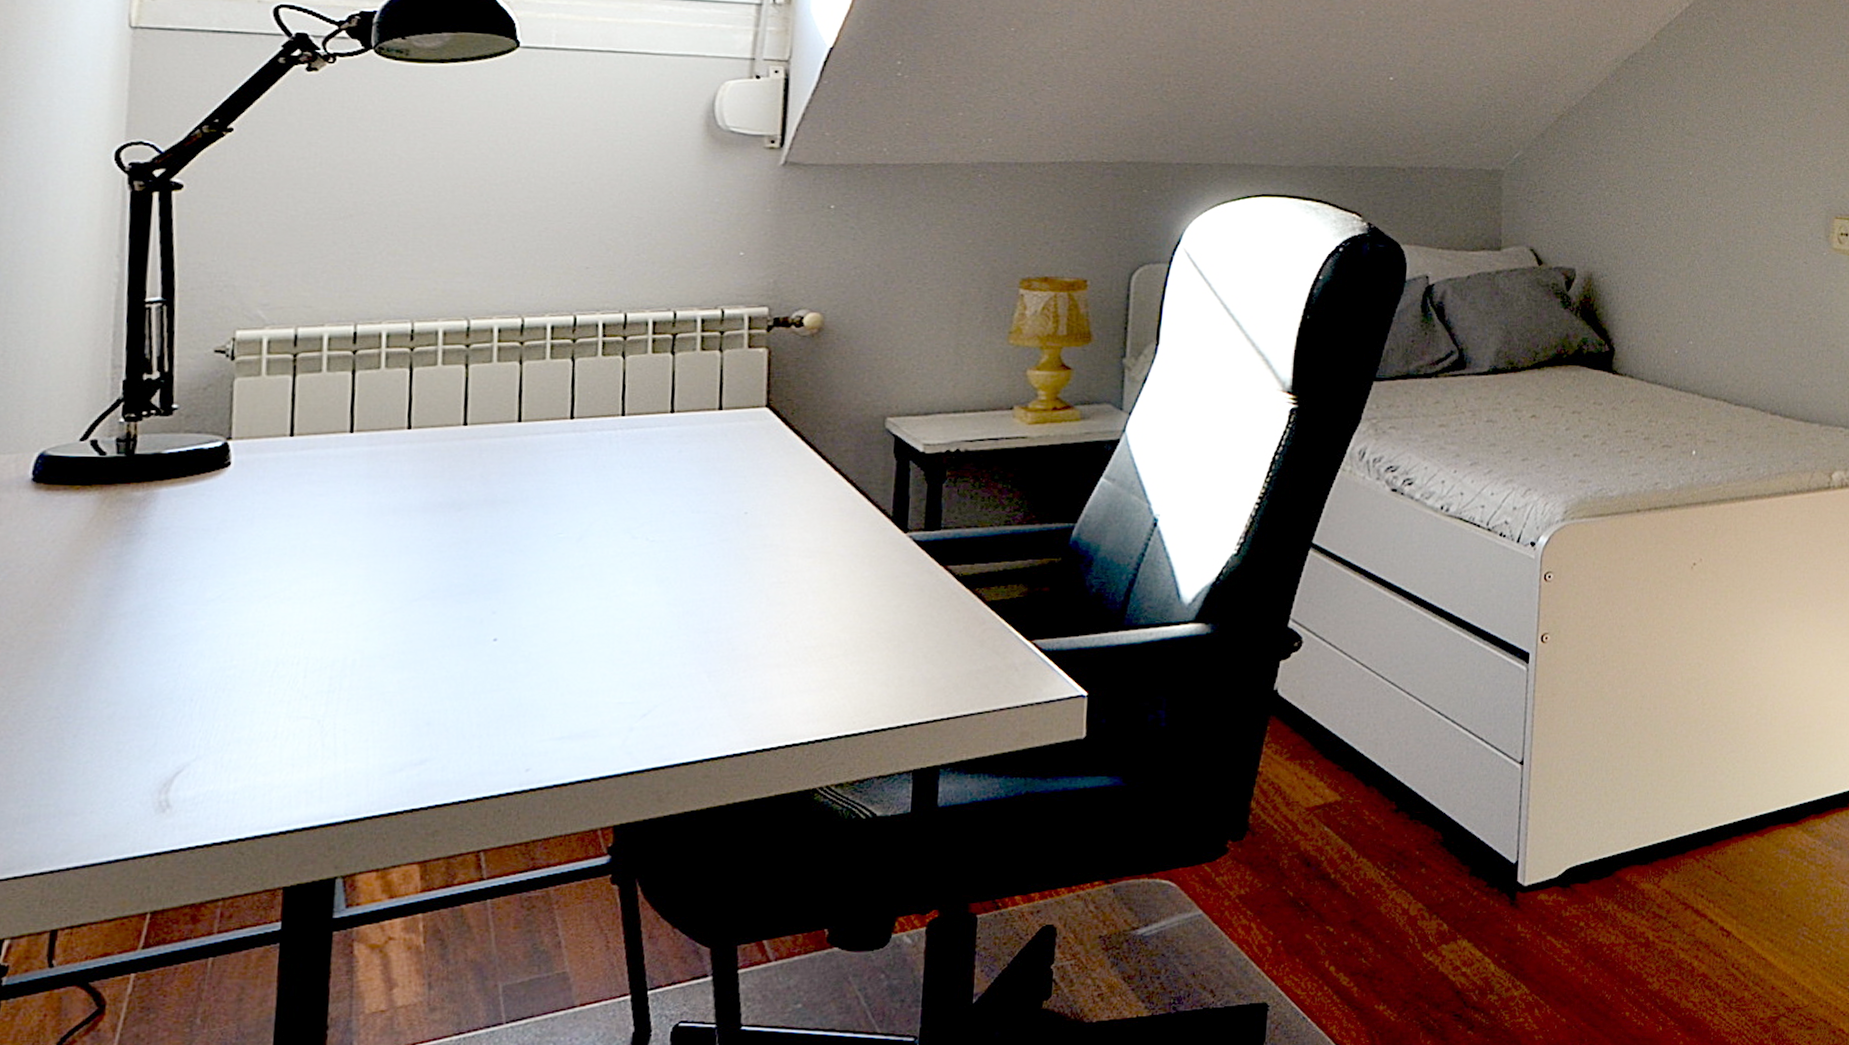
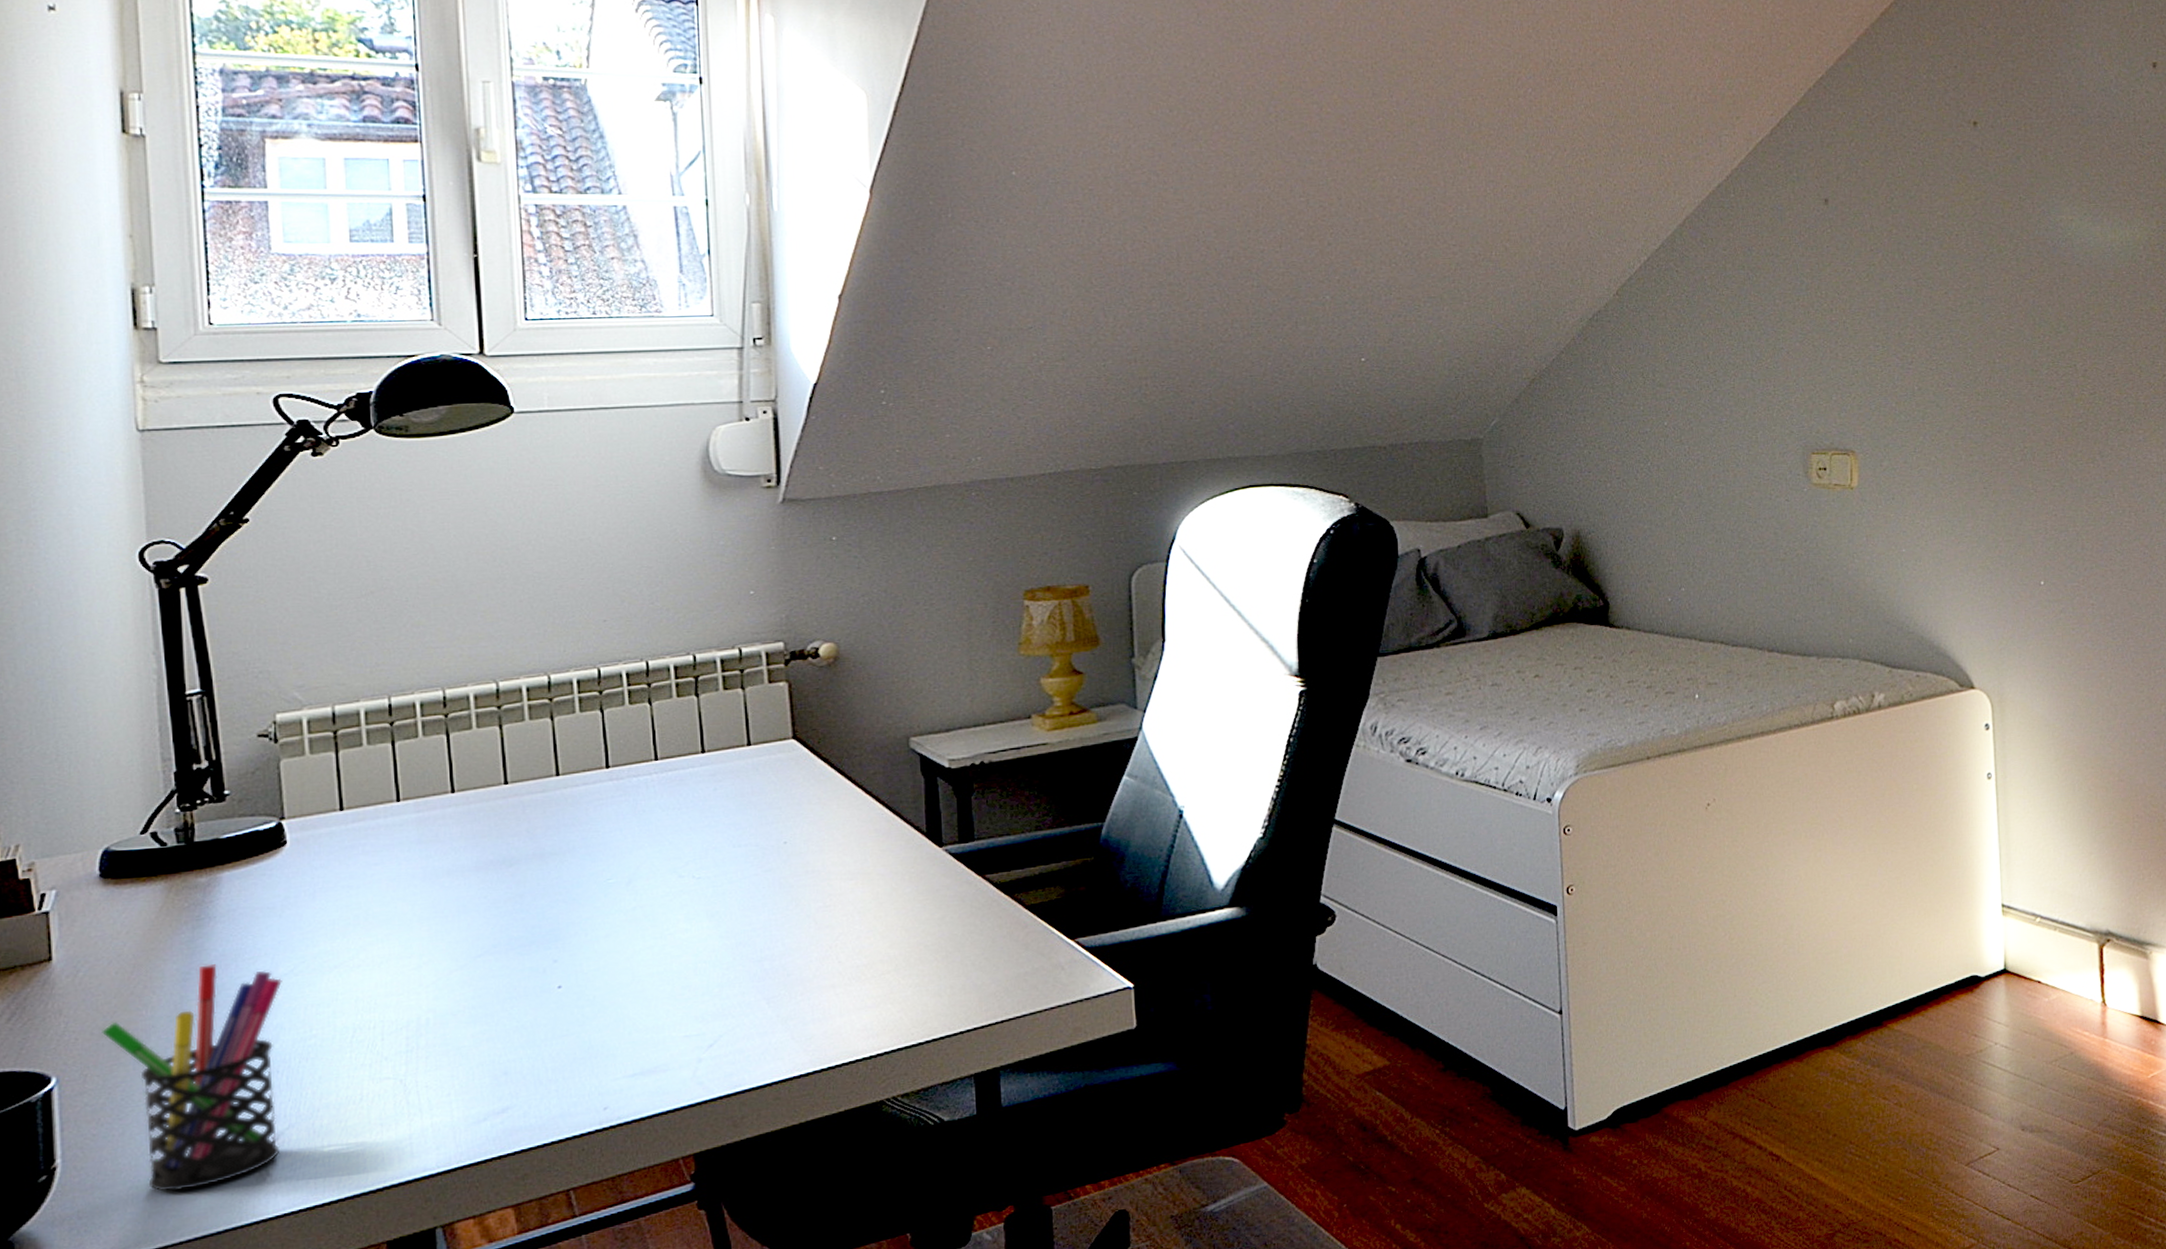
pen holder: none [13,582,208,815] -> present [102,964,282,1192]

